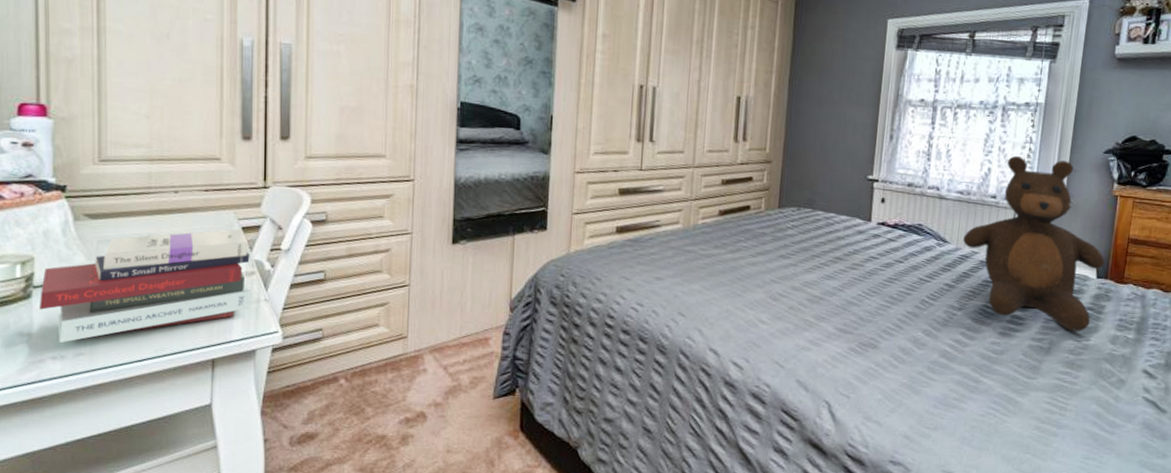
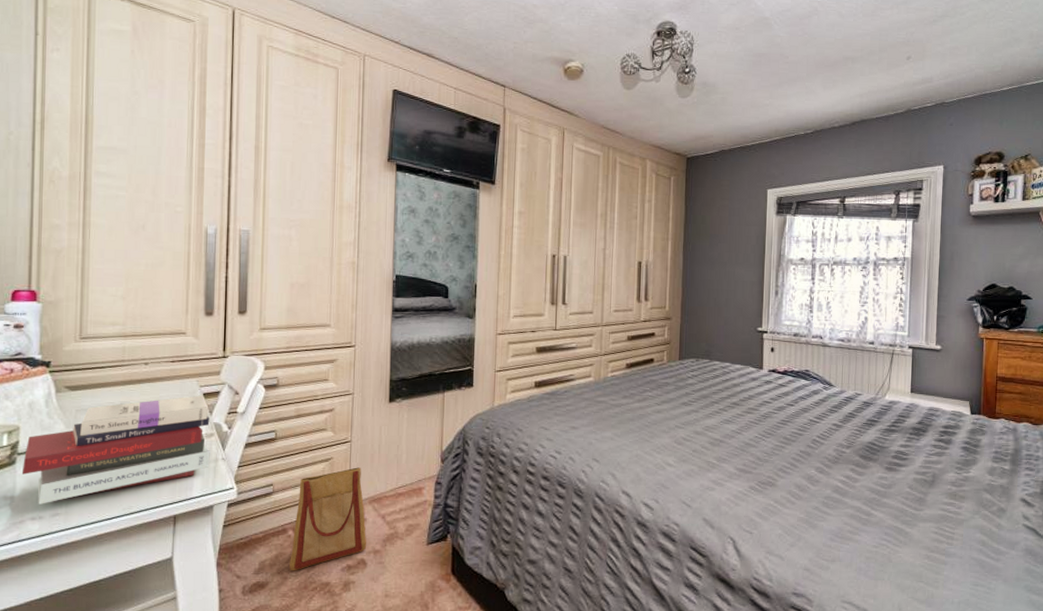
shopping bag: none [342,313,427,423] -> present [289,467,367,571]
teddy bear: present [963,155,1105,331] -> none [847,305,977,464]

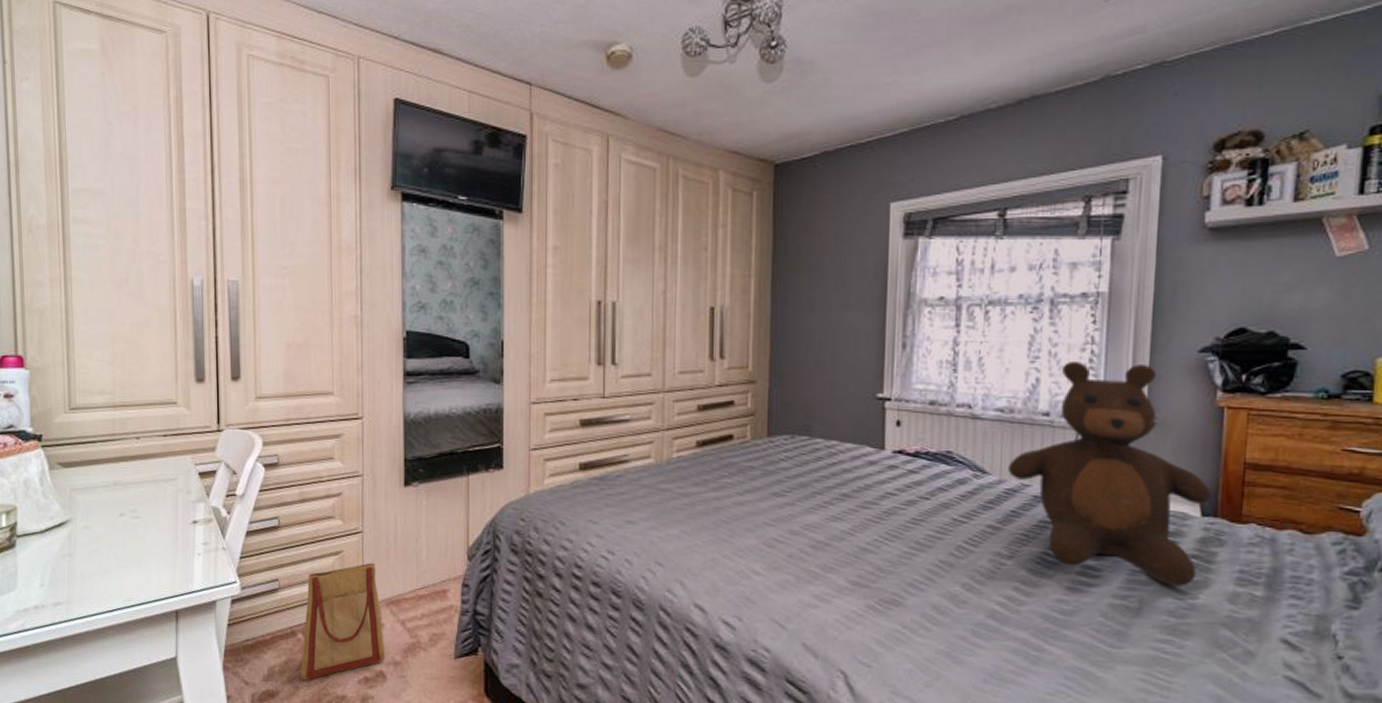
books: present [21,395,210,504] -> none [22,474,210,592]
teddy bear: none [847,305,977,464] -> present [1008,360,1212,587]

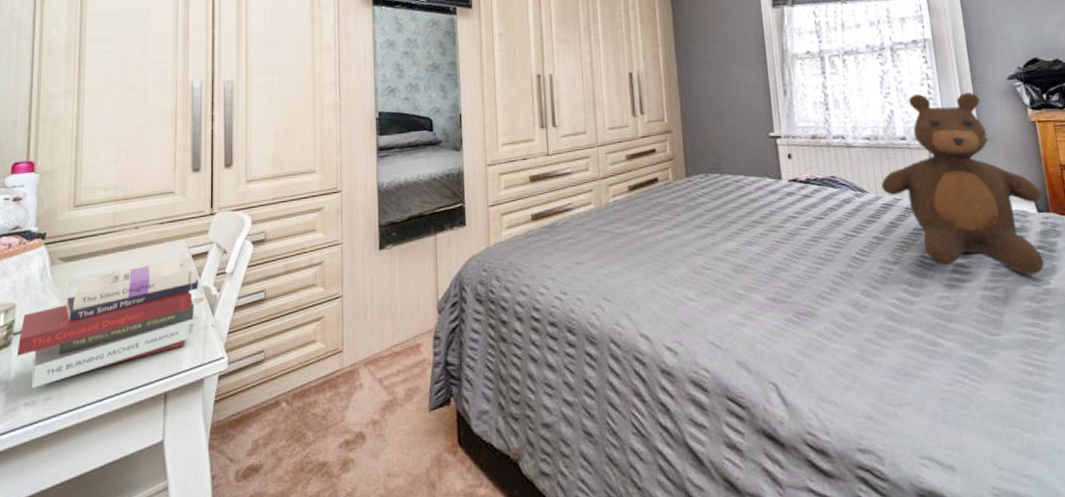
books: none [22,474,210,592] -> present [16,257,200,388]
shopping bag: present [301,563,386,681] -> none [284,325,365,451]

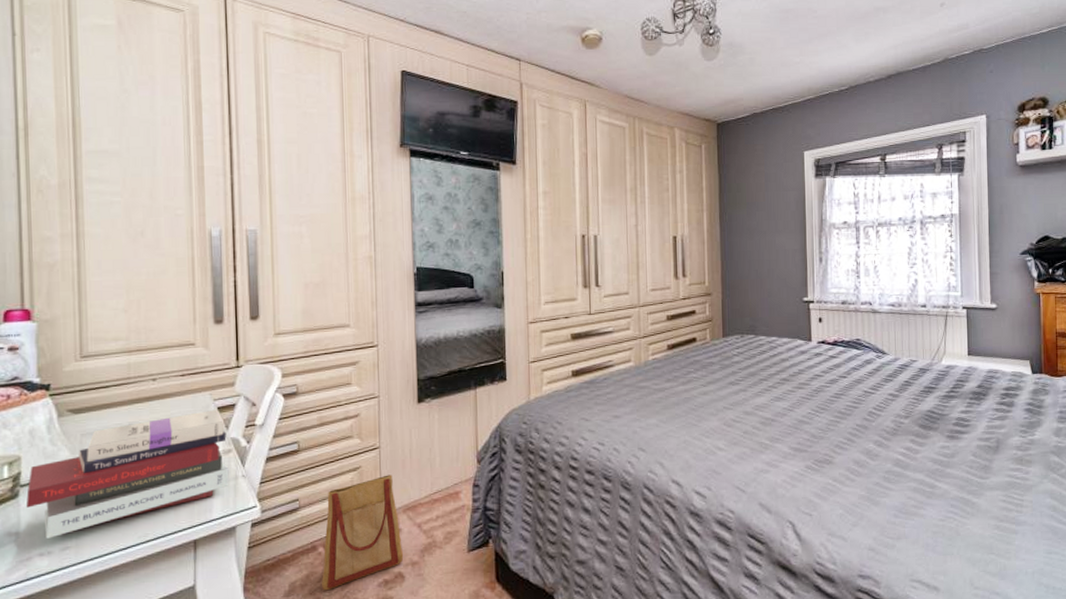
shopping bag: none [284,325,365,451] -> present [322,474,404,591]
teddy bear: present [881,92,1044,275] -> none [901,265,1037,427]

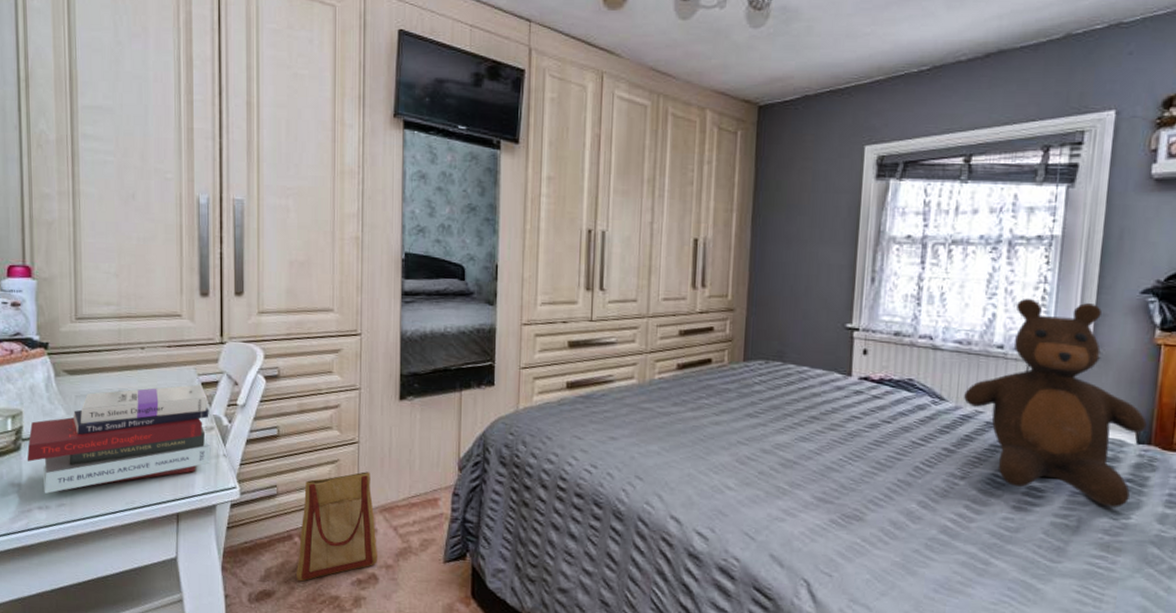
teddy bear: none [901,265,1037,427] -> present [964,298,1147,508]

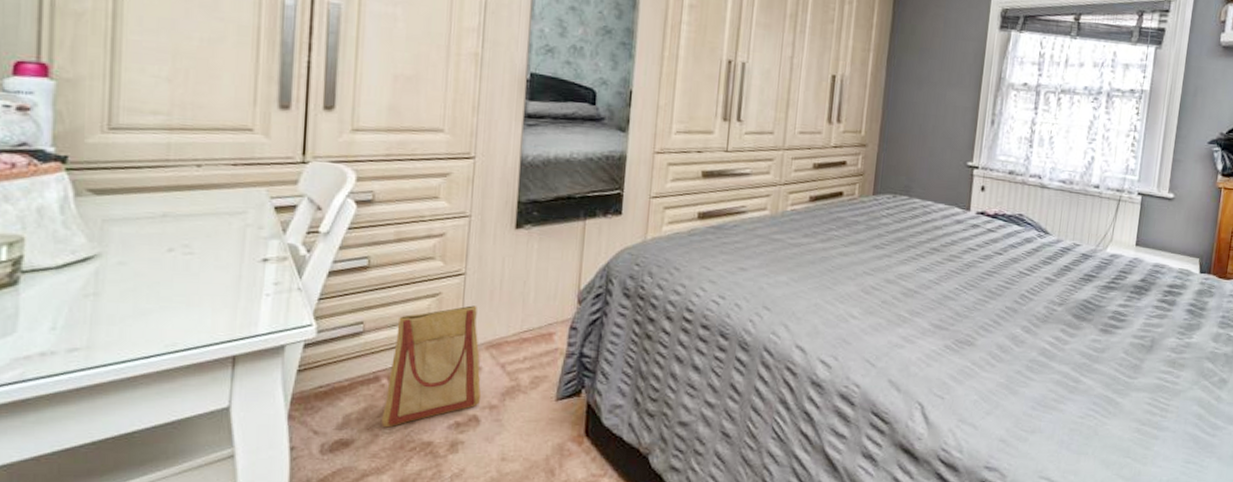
books: present [27,384,211,494] -> none [26,208,283,337]
teddy bear: present [964,298,1147,508] -> none [1065,144,1208,329]

